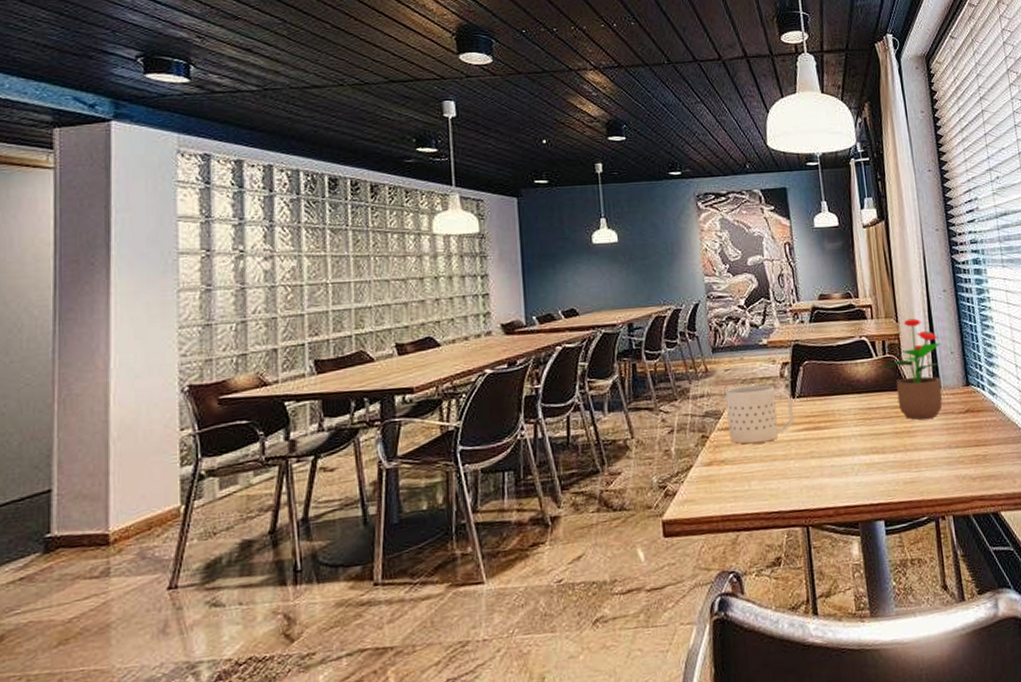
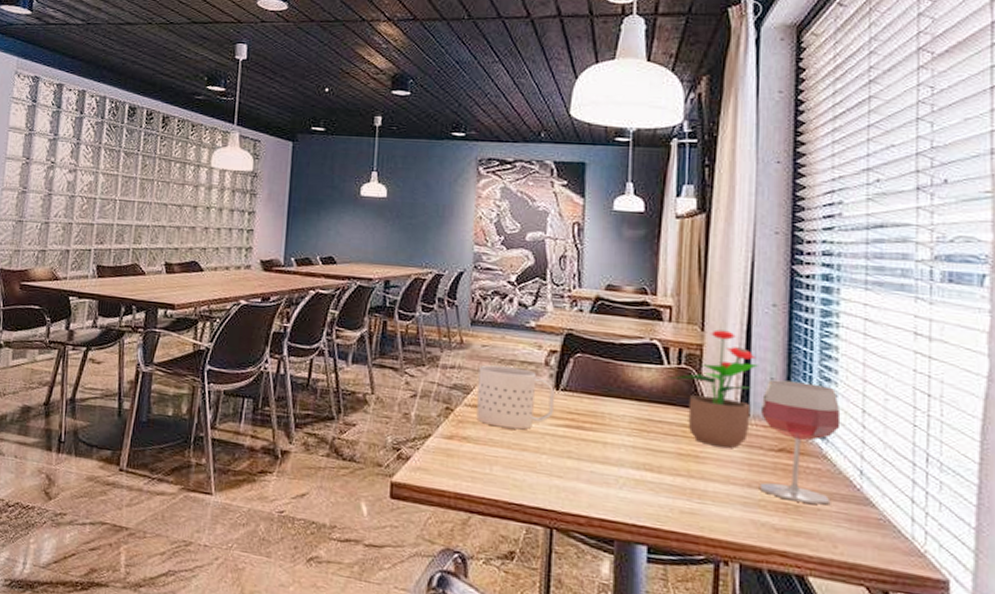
wineglass: none [947,350,1007,452] -> present [759,379,841,505]

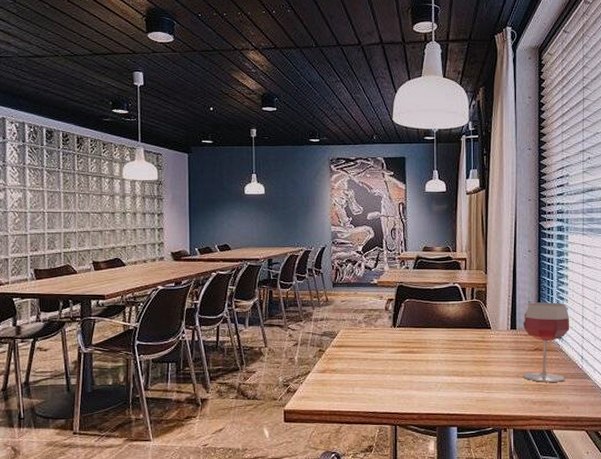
mug: present [476,365,556,430] -> none [341,315,394,359]
potted flower: present [663,329,758,448] -> none [463,272,520,353]

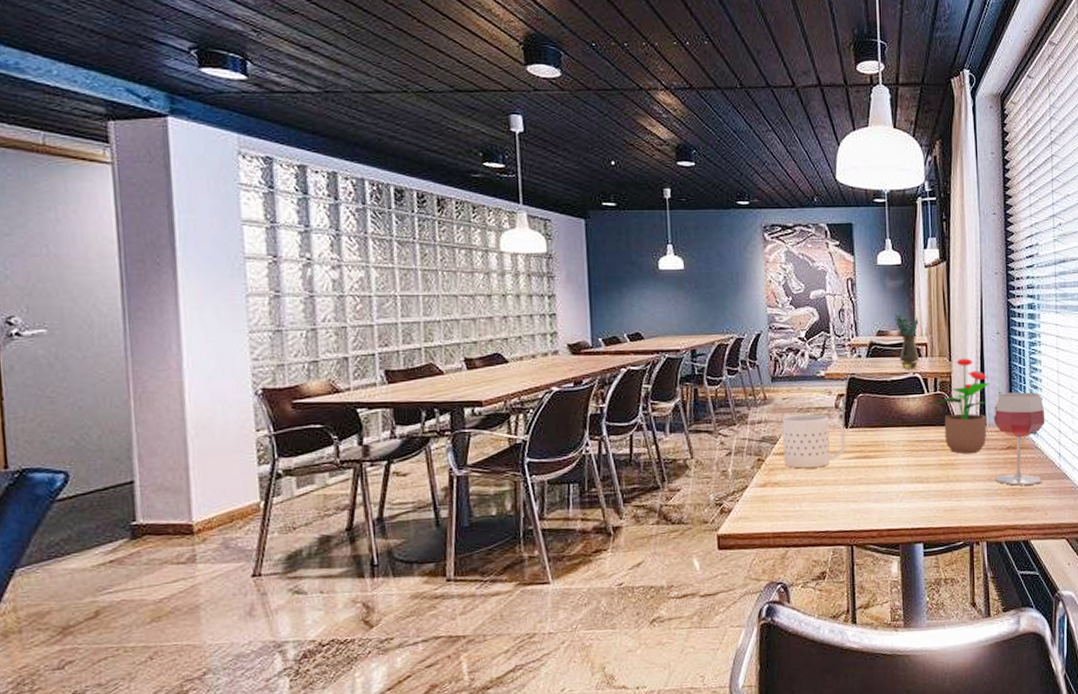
mug: none [341,315,394,359] -> present [782,414,846,469]
vase: none [439,232,460,279] -> present [894,313,919,369]
potted flower: none [463,272,520,353] -> present [925,358,990,454]

